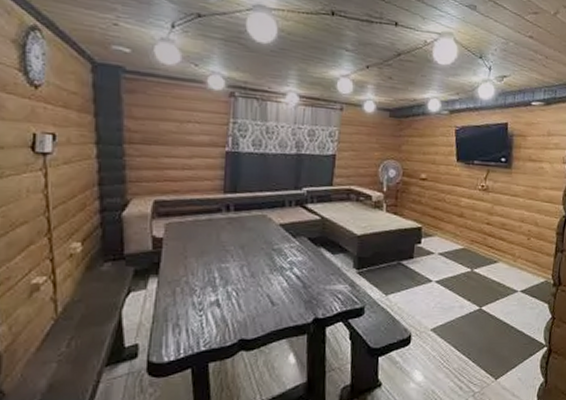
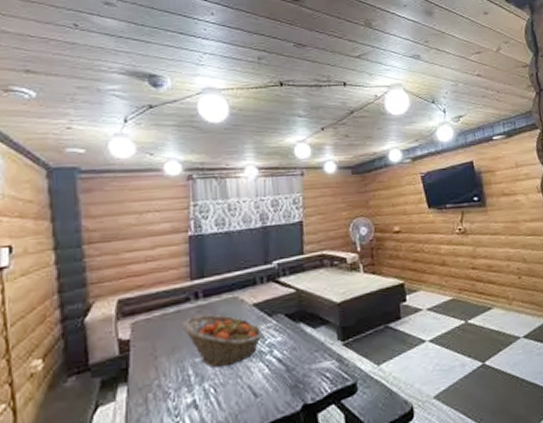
fruit basket: none [212,226,286,276] -> present [181,314,263,369]

